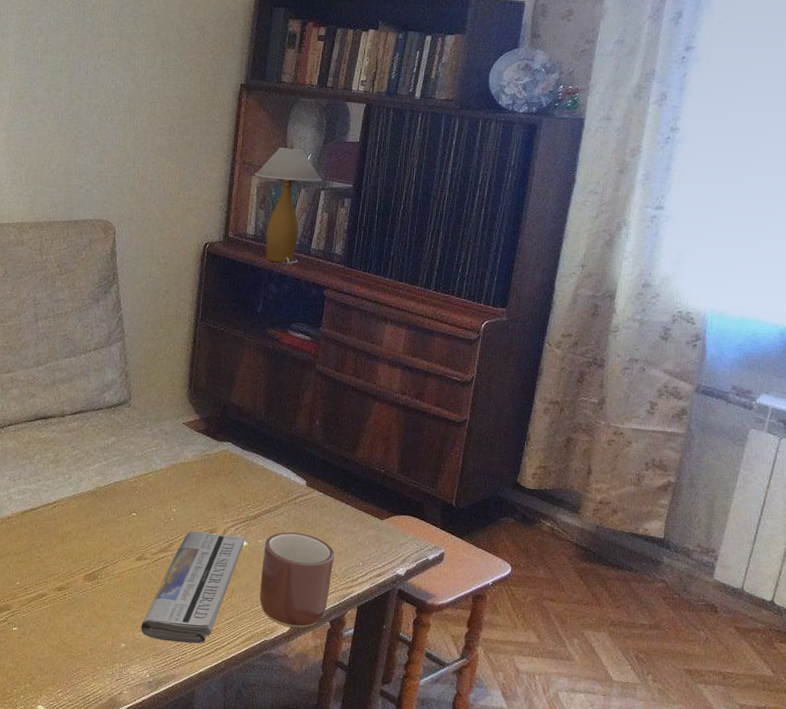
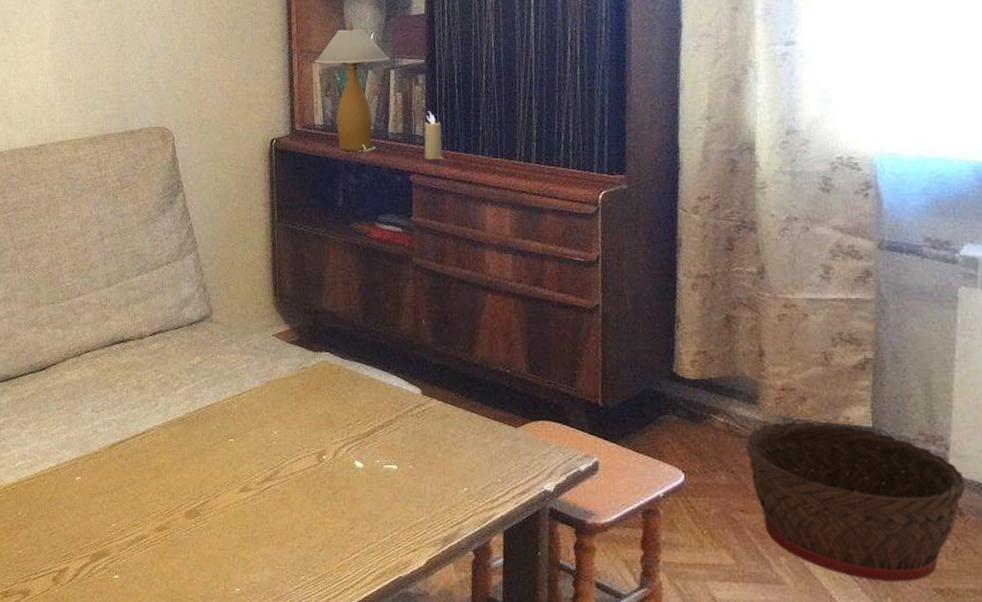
newspaper: present [141,531,245,644] -> none [255,454,360,585]
mug: present [259,532,335,628] -> none [383,449,468,560]
candle: none [339,233,359,278] -> present [424,111,445,160]
basket: none [563,530,724,662] -> present [745,422,966,581]

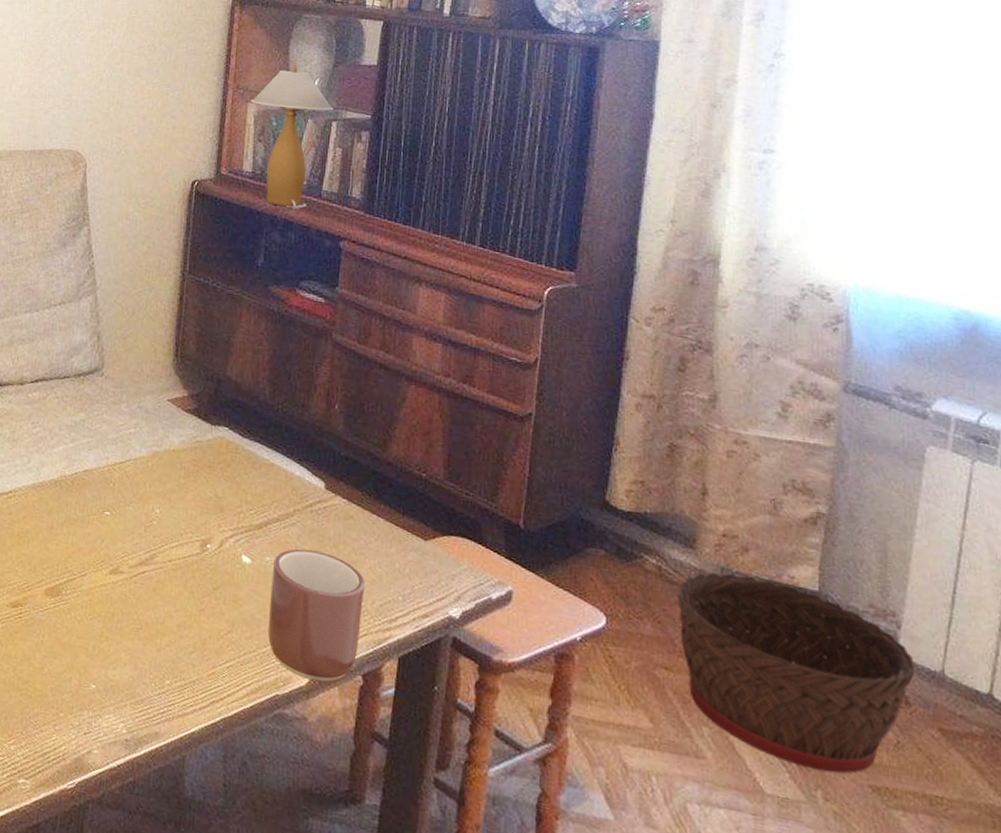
mug: none [383,449,468,560] -> present [267,548,366,682]
candle: present [424,111,445,160] -> none [358,173,381,228]

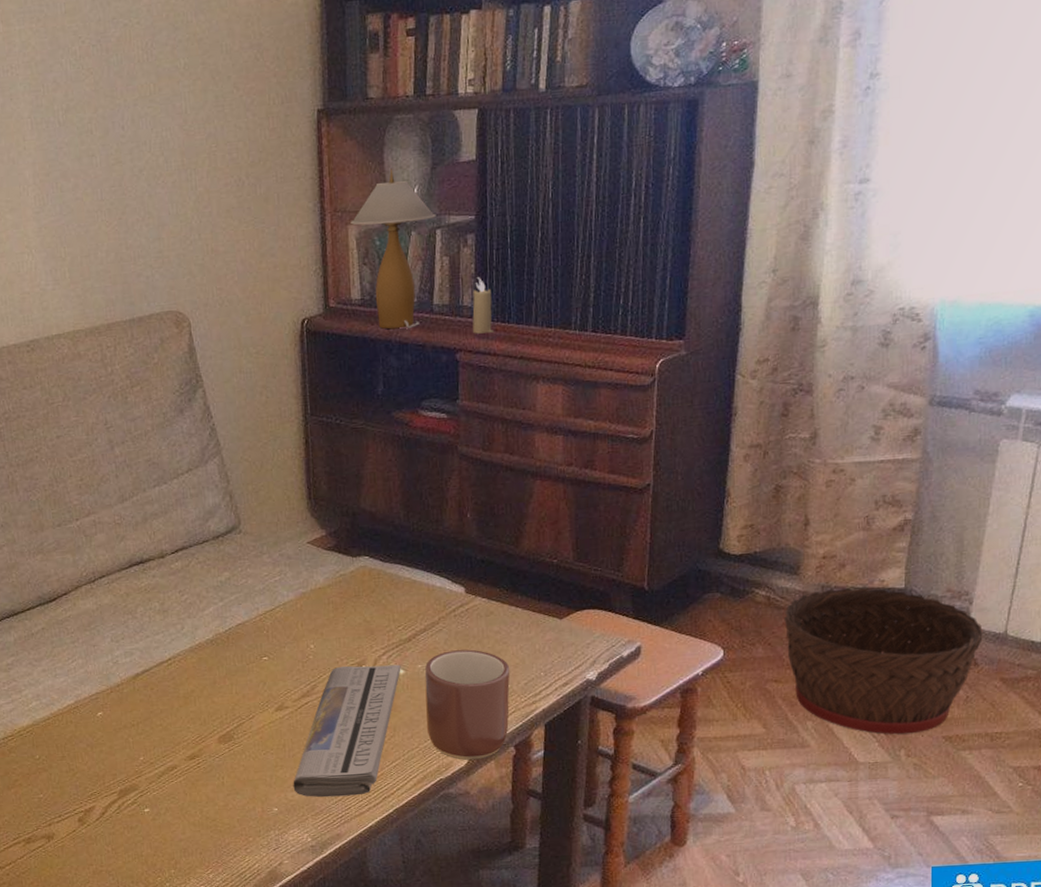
newspaper: none [115,539,248,693] -> present [293,664,401,798]
candle: none [358,173,381,228] -> present [472,277,495,334]

